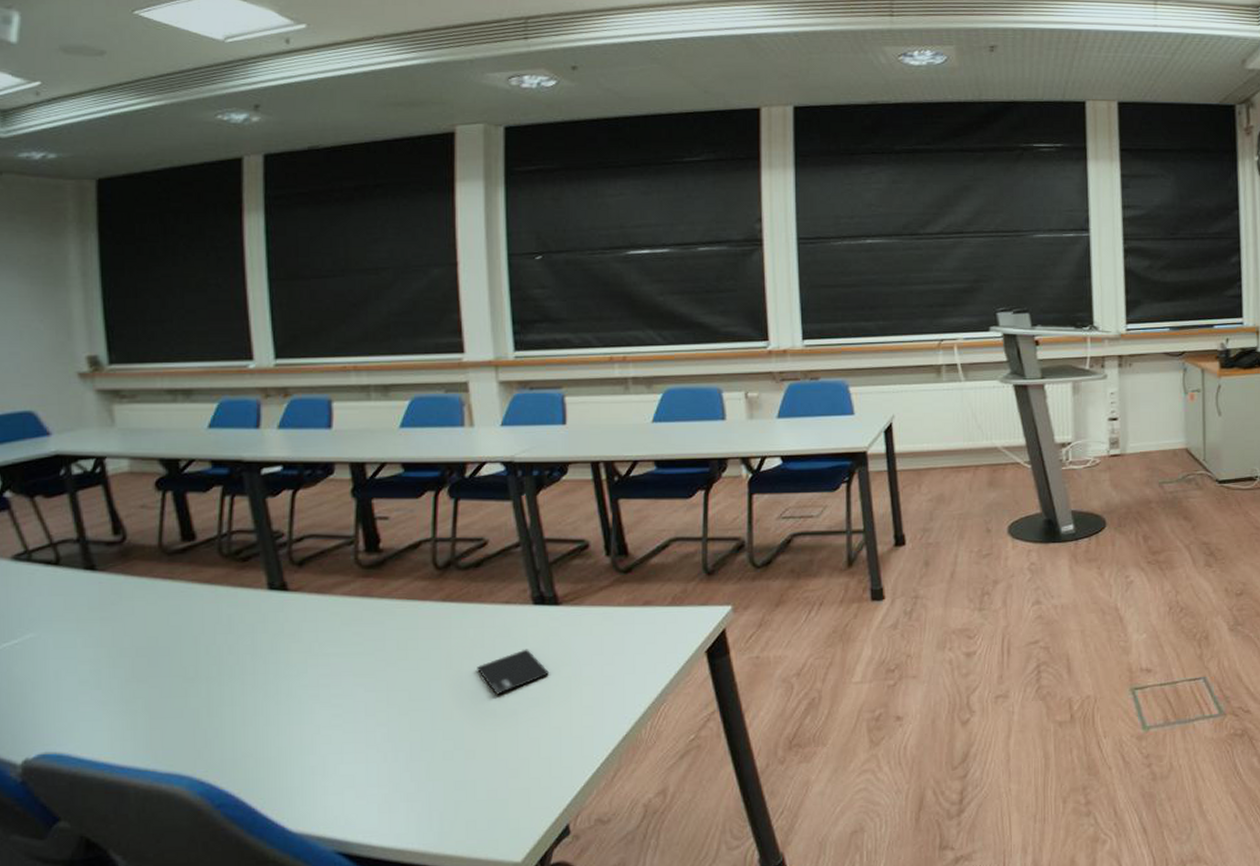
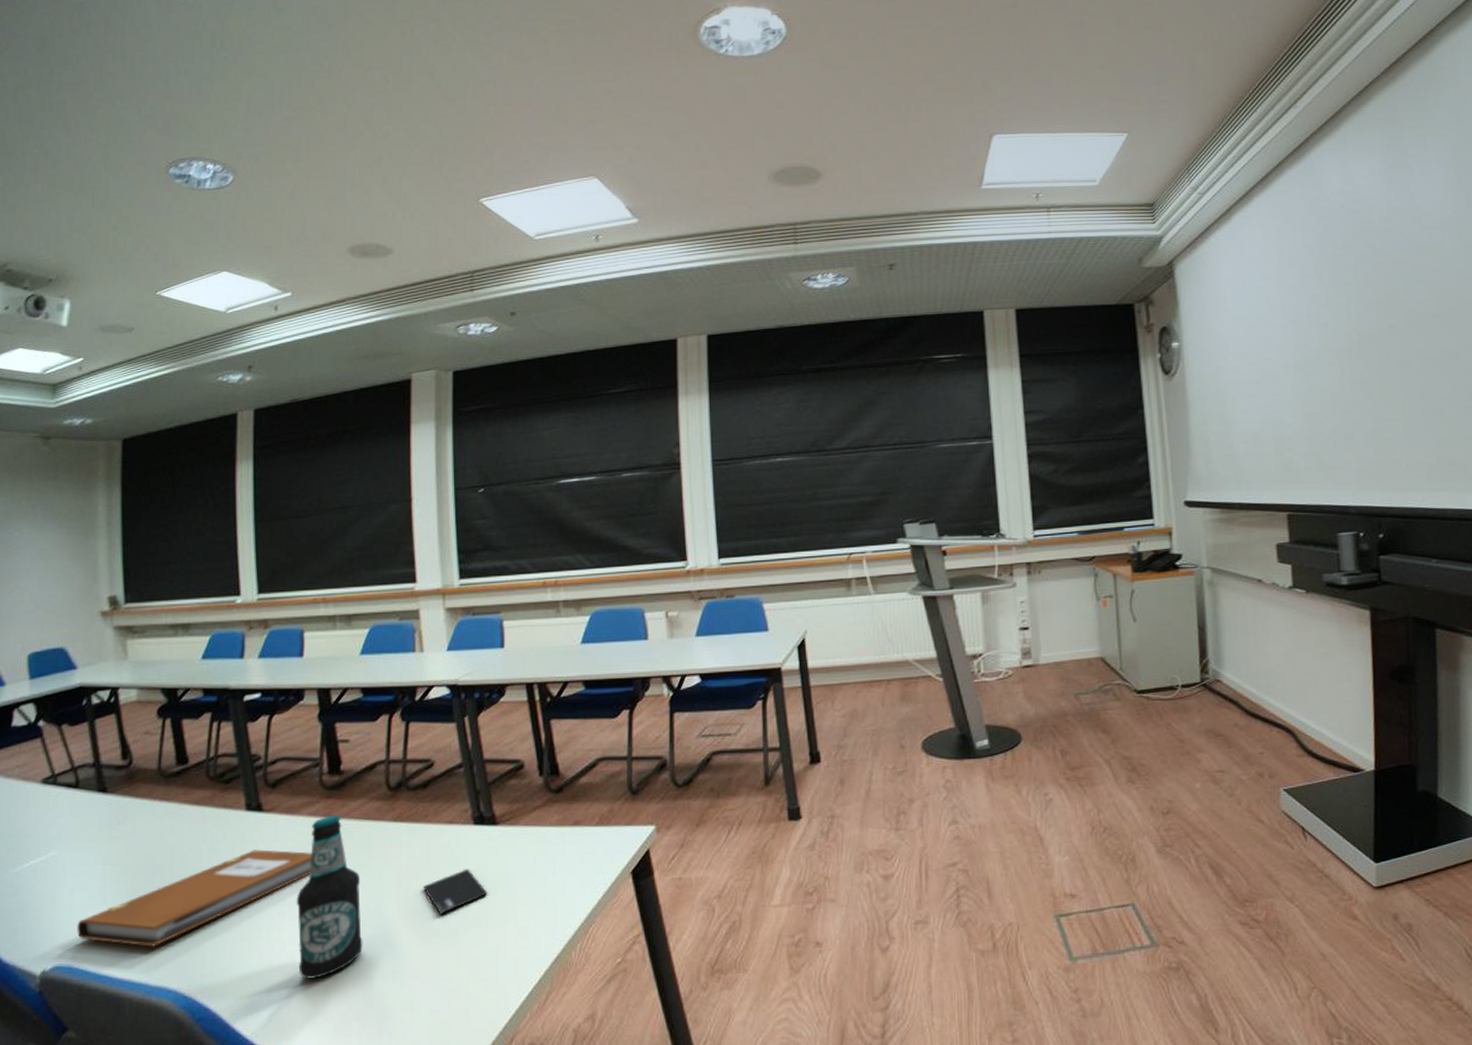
notebook: none [64,630,348,733] -> present [76,849,312,947]
bottle: none [330,595,409,762] -> present [296,815,363,979]

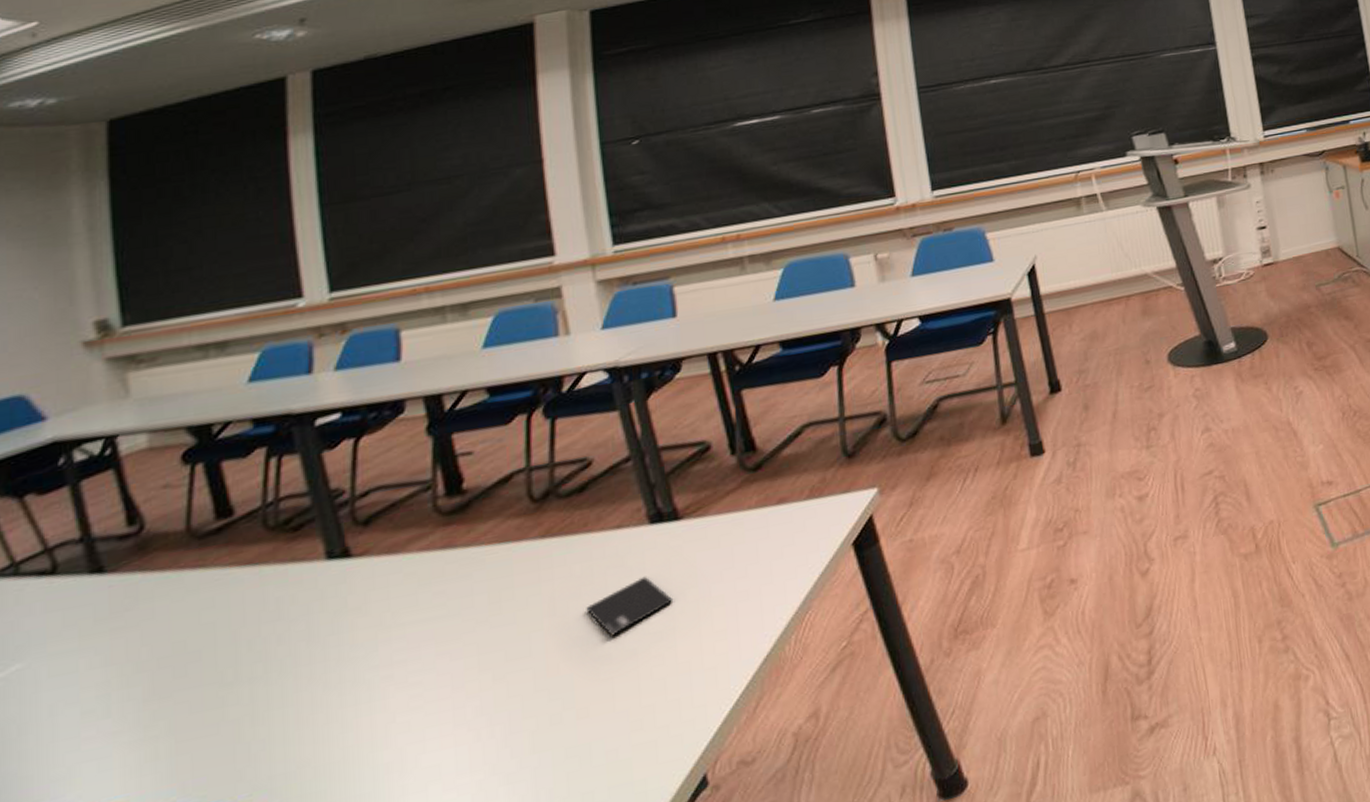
notebook: present [76,849,312,947] -> none [61,594,428,772]
bottle: present [296,815,363,979] -> none [407,544,507,751]

